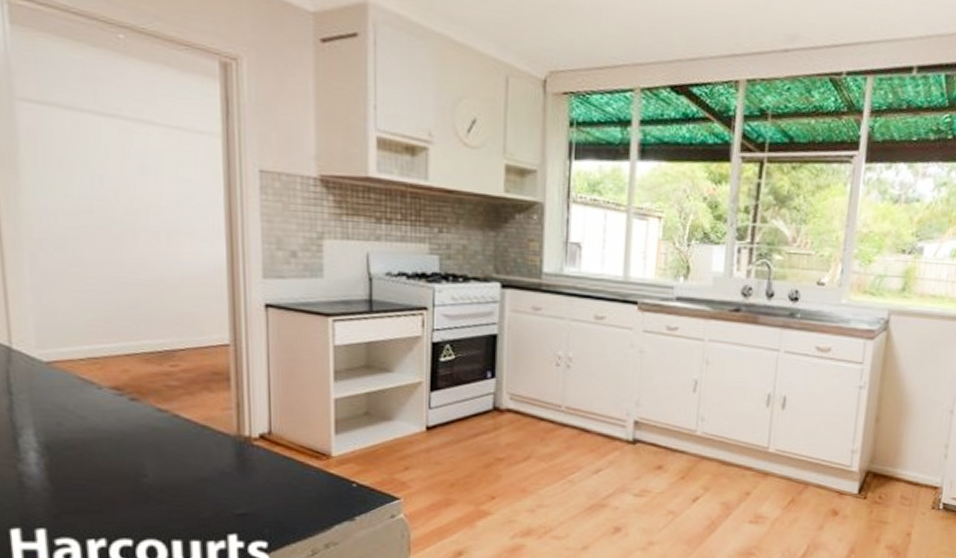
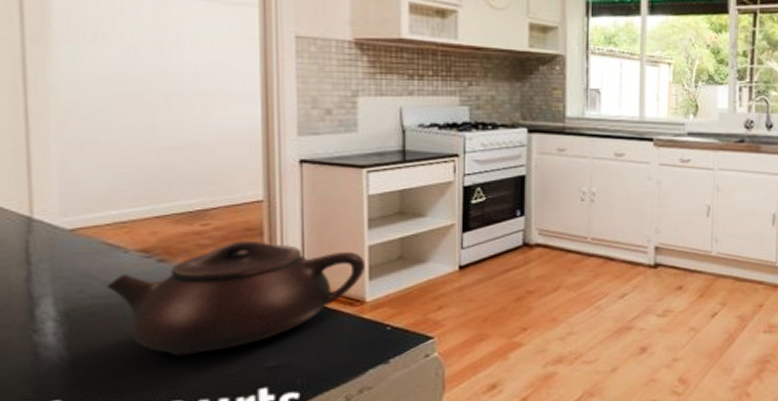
teapot: none [83,384,332,496] -> present [107,240,366,356]

